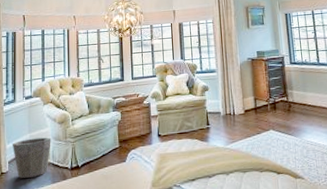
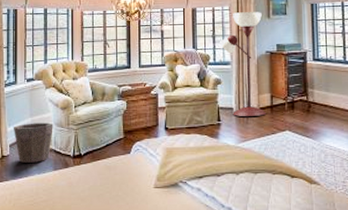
floor lamp: none [204,23,251,120] -> present [219,12,266,116]

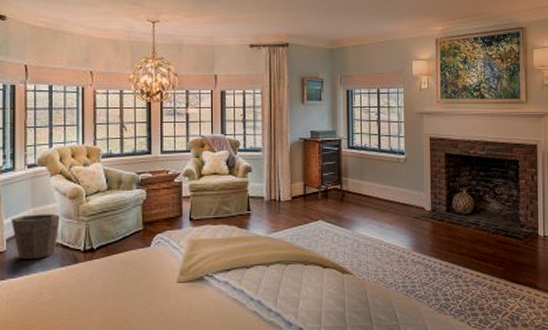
floor lamp: present [219,12,266,116] -> none [250,97,298,206]

